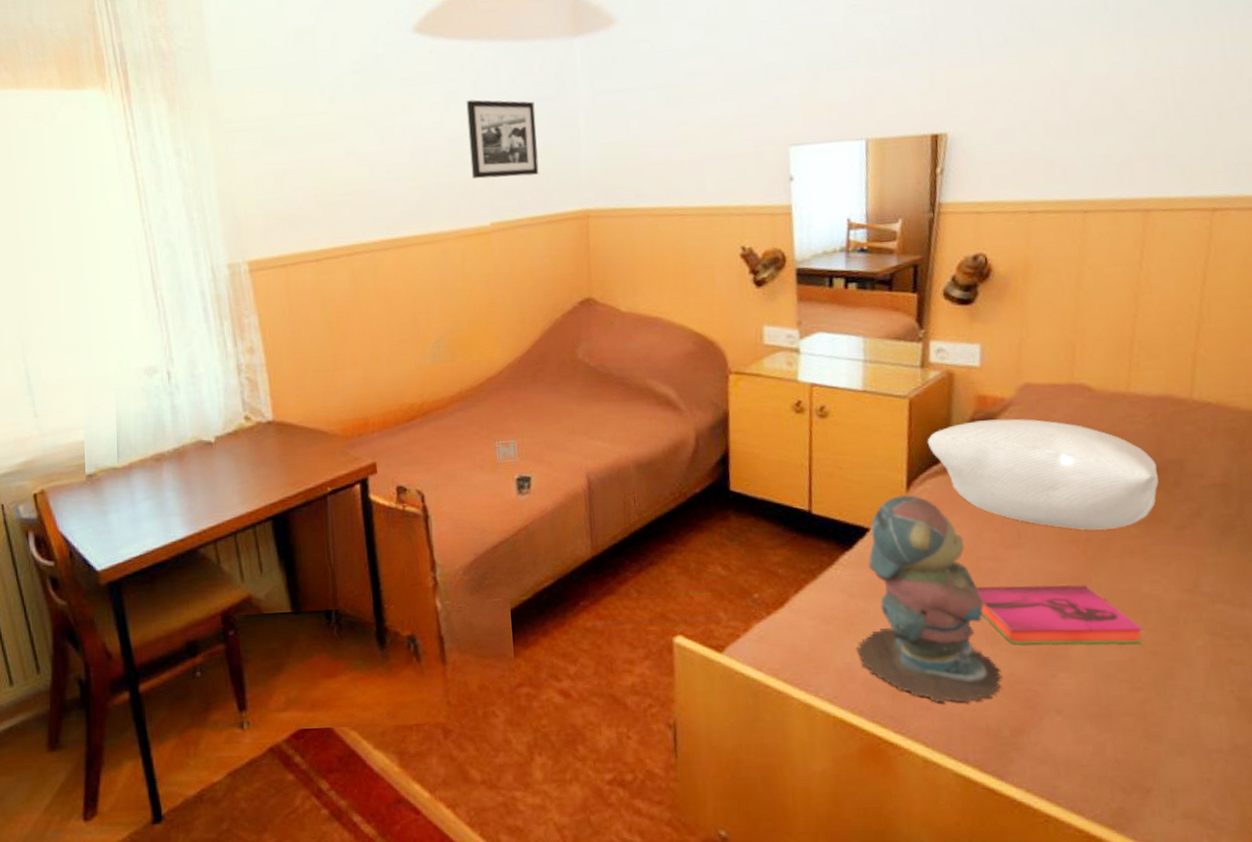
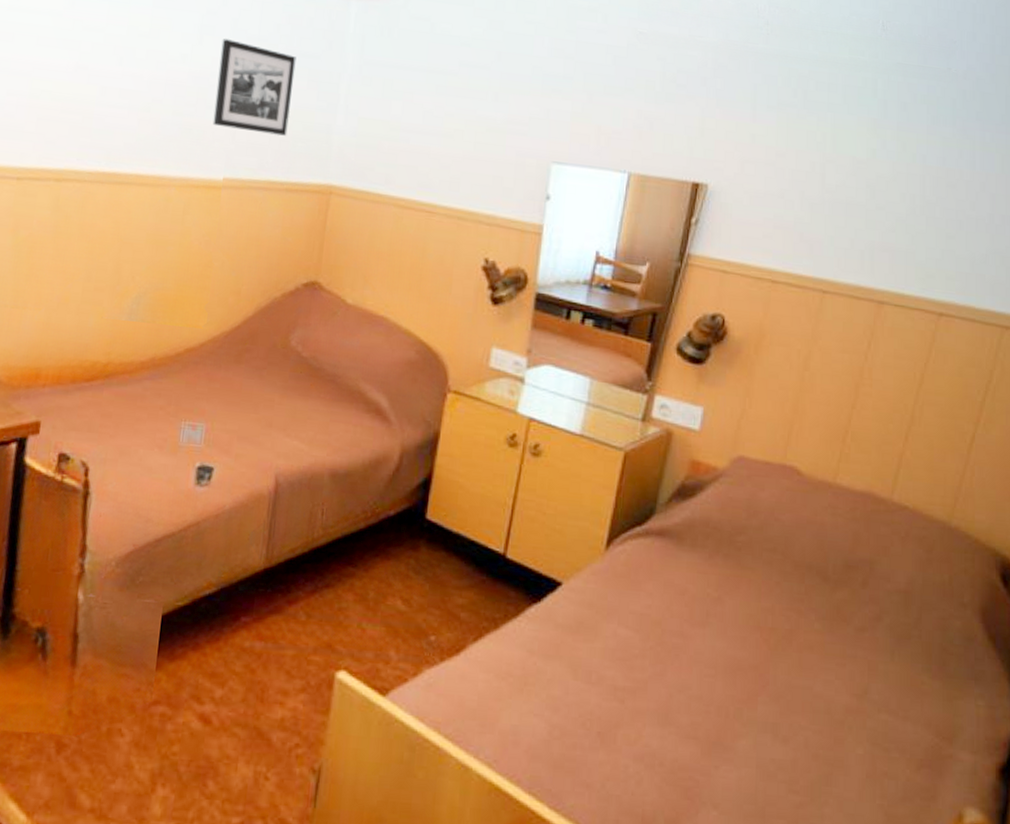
teddy bear: present [857,494,1002,704] -> none [526,551,667,785]
pillow: present [927,418,1159,530] -> none [635,486,849,621]
hardback book: present [976,585,1143,645] -> none [657,661,809,745]

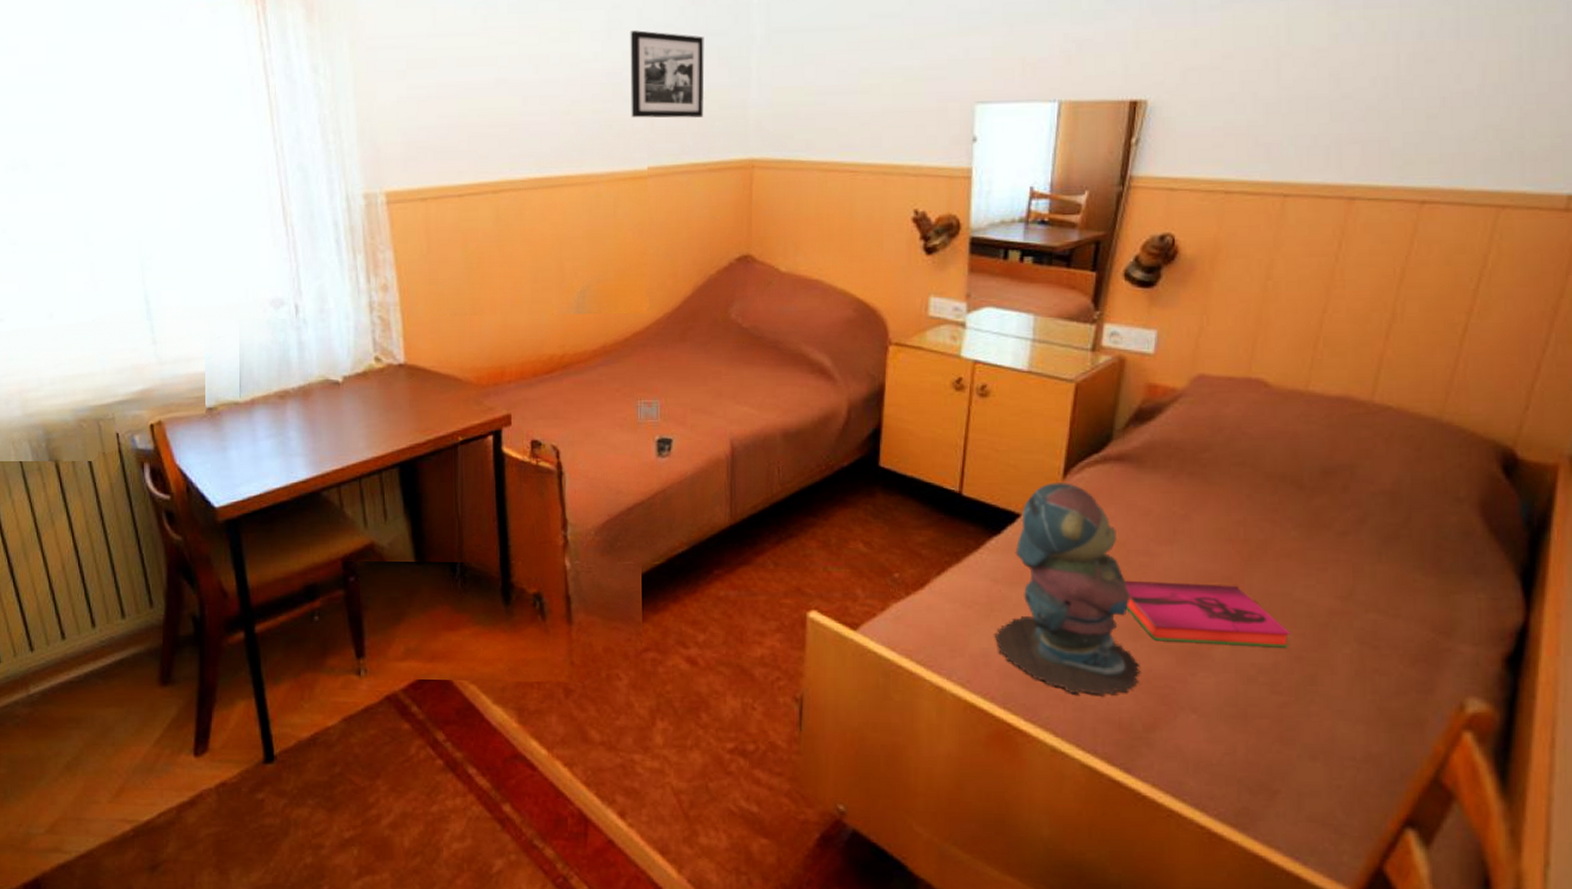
teddy bear: none [526,551,667,785] -> present [995,481,1141,695]
hardback book: none [657,661,809,745] -> present [1124,580,1290,648]

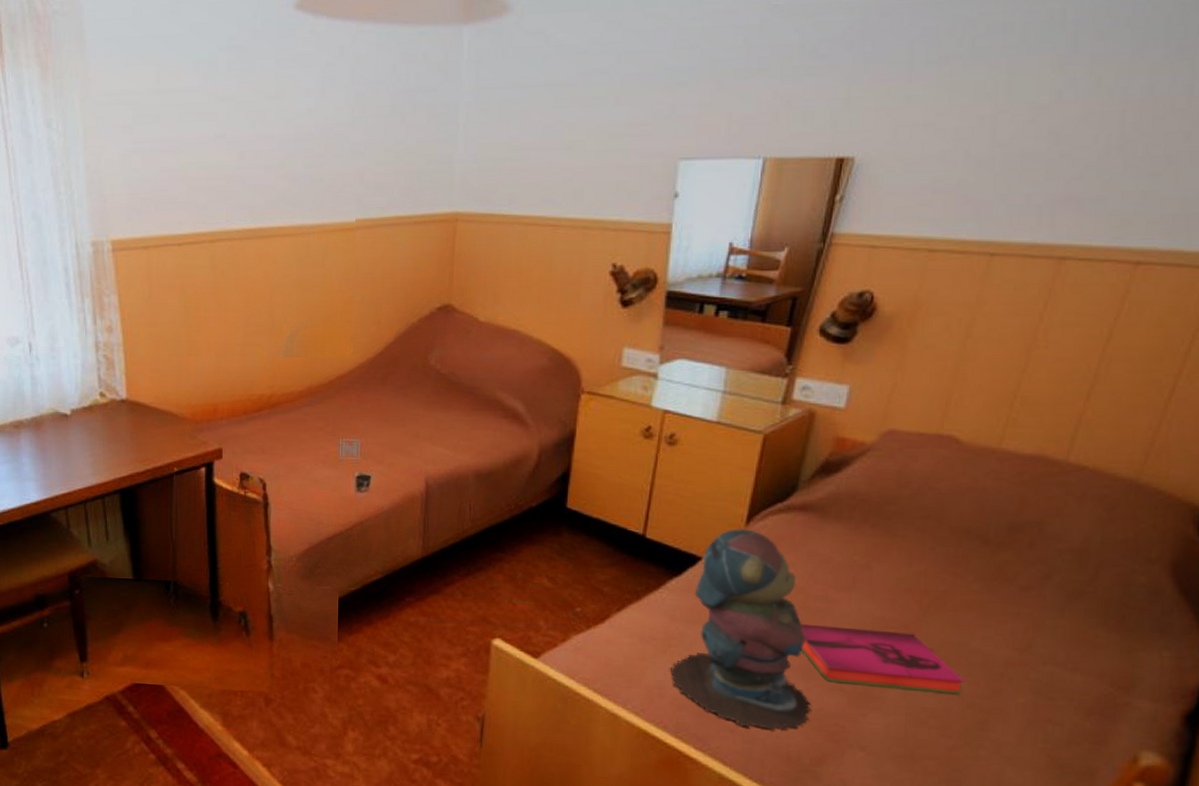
picture frame: present [630,30,704,118] -> none [341,87,414,173]

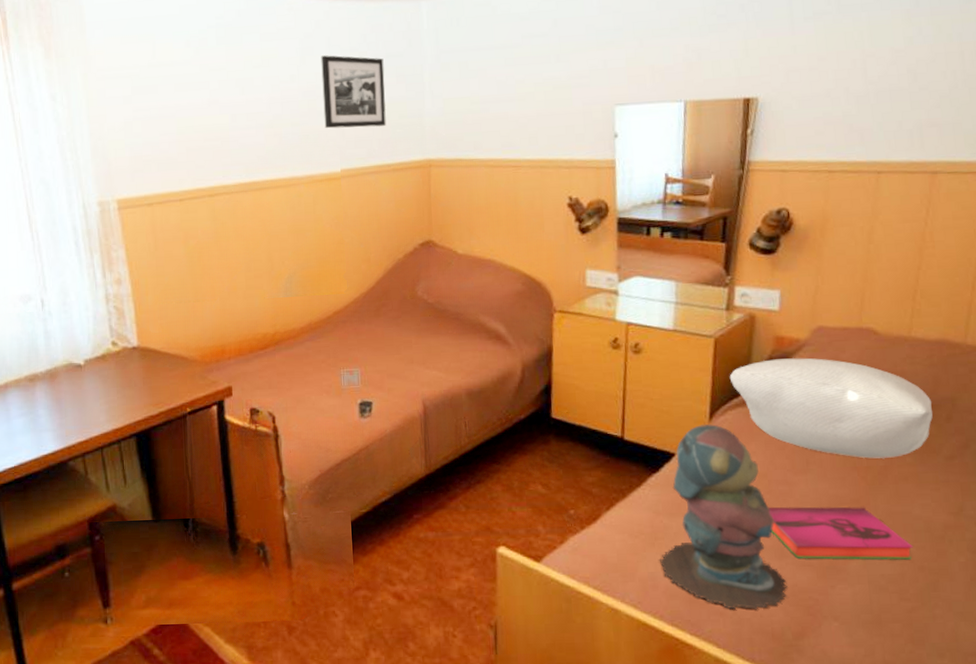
picture frame: none [341,87,414,173] -> present [321,55,386,129]
pillow: none [775,463,1015,583] -> present [729,357,933,459]

